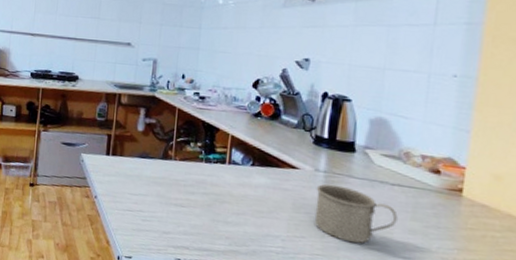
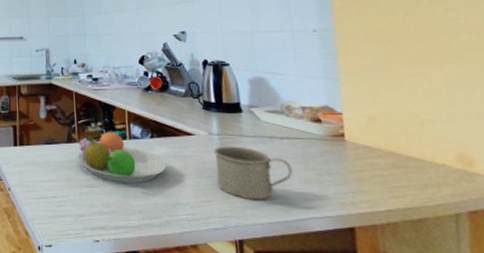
fruit bowl: none [170,153,264,209] -> present [77,131,167,184]

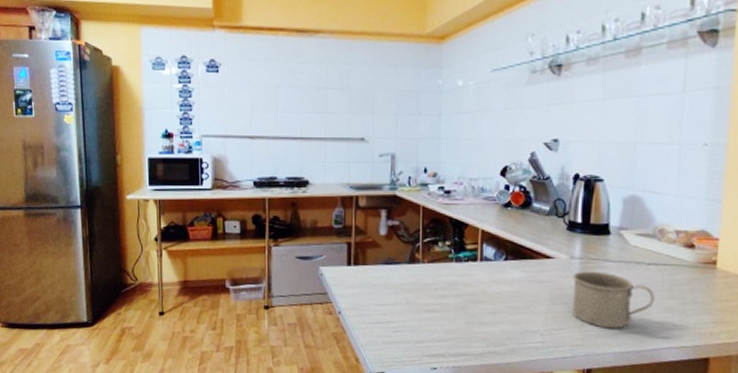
fruit bowl: present [77,131,167,184] -> none [419,251,520,309]

